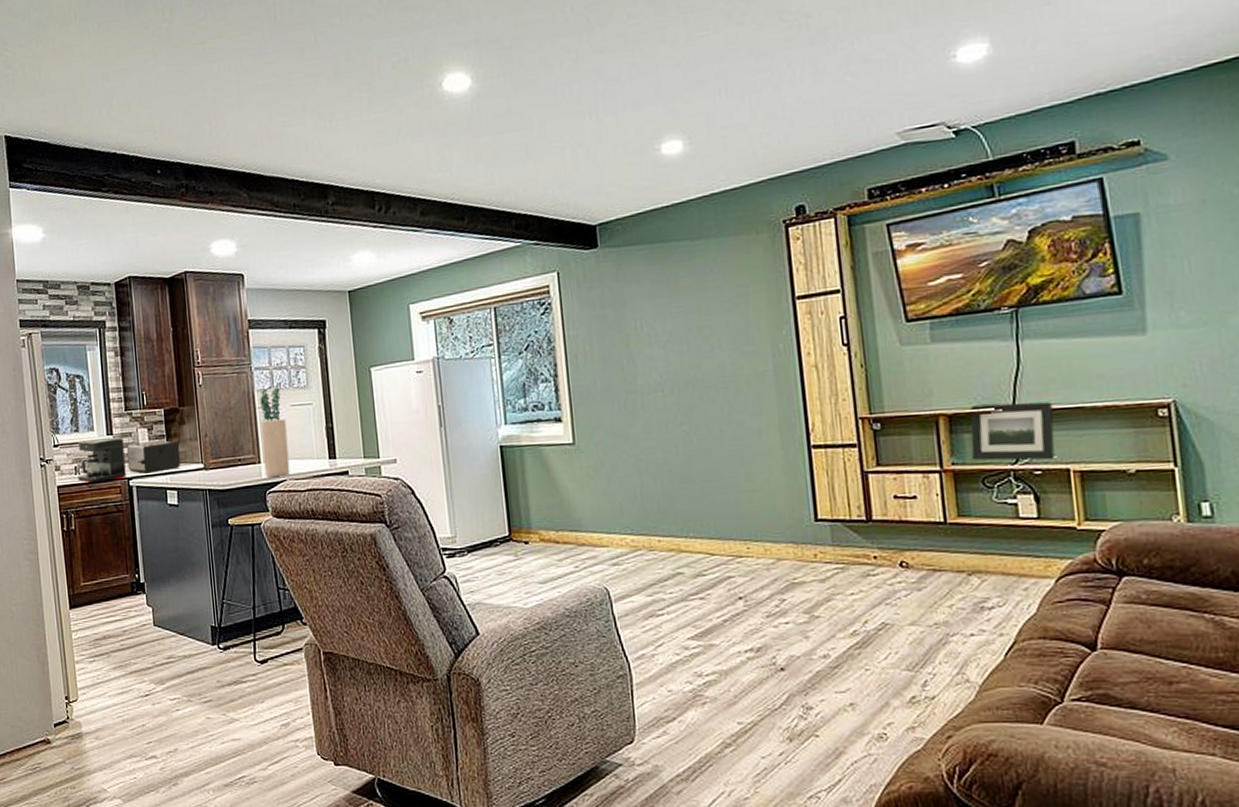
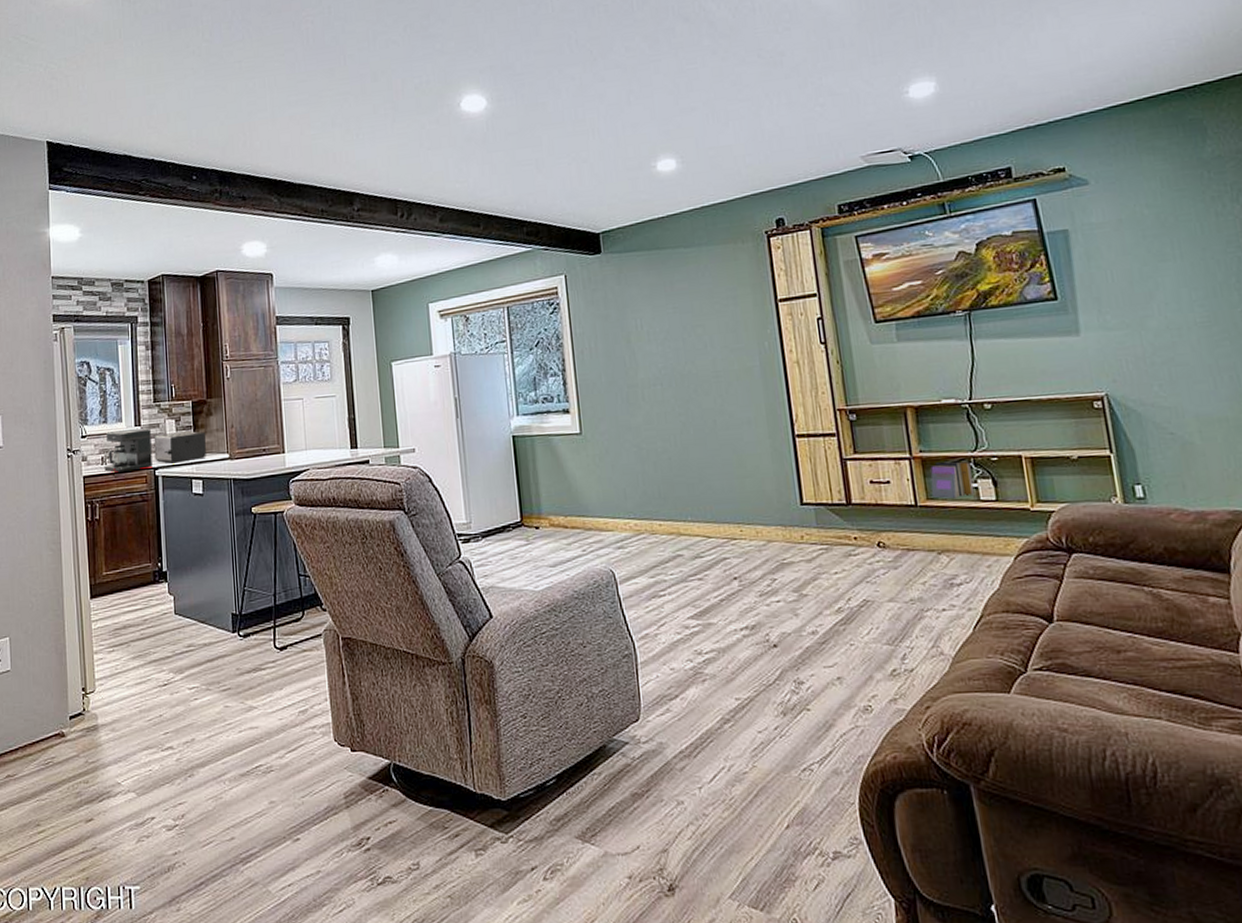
vase: present [260,382,290,478] -> none [285,376,313,467]
books: none [963,475,1013,517] -> present [930,461,975,500]
picture frame: present [970,402,1055,461] -> none [934,395,1008,449]

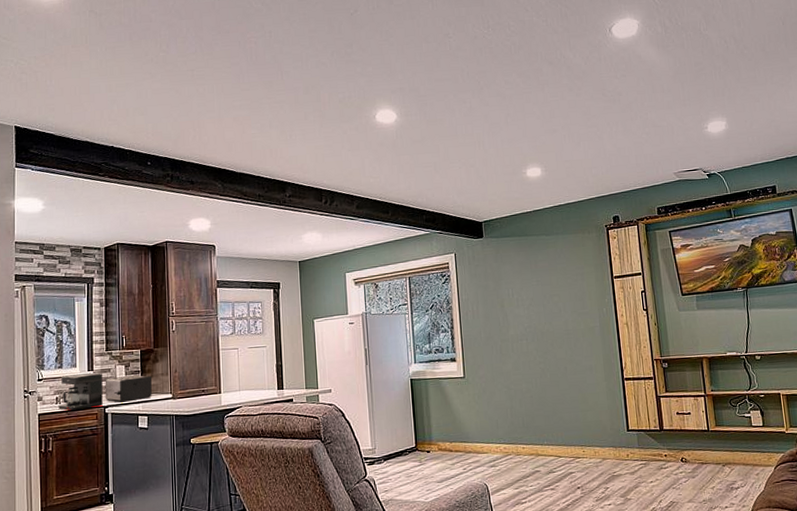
books: present [930,461,975,500] -> none [719,398,749,426]

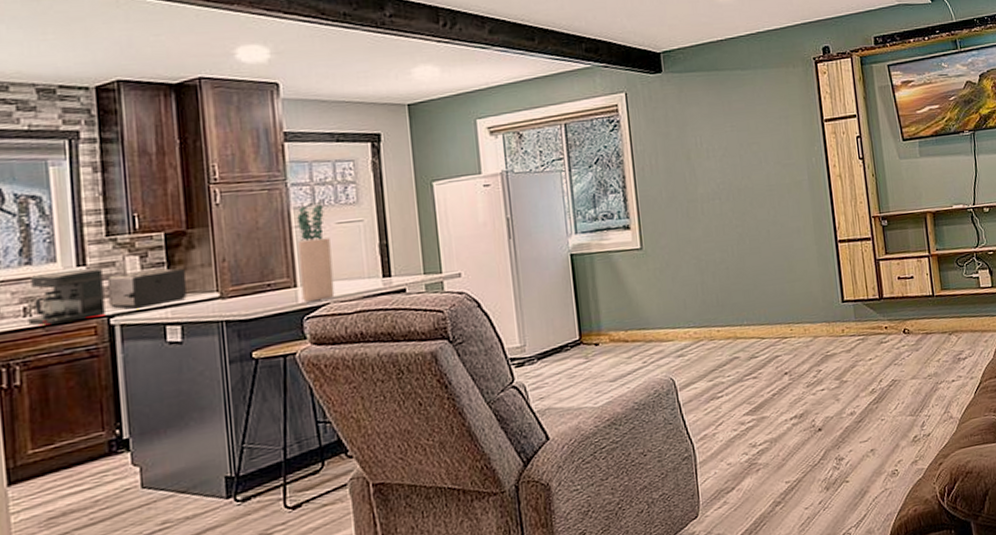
vase: none [223,330,245,405] -> present [297,199,335,302]

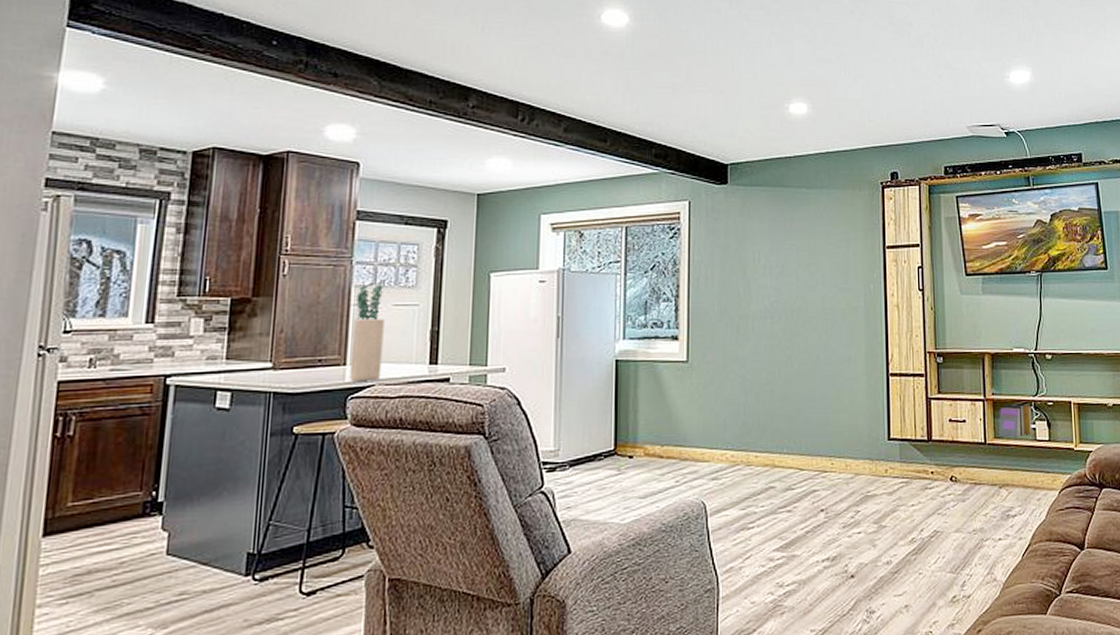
coffee maker: present [28,268,105,326] -> none [91,325,168,380]
toaster: present [106,268,187,309] -> none [168,333,243,371]
books: none [944,256,977,289] -> present [998,404,1033,439]

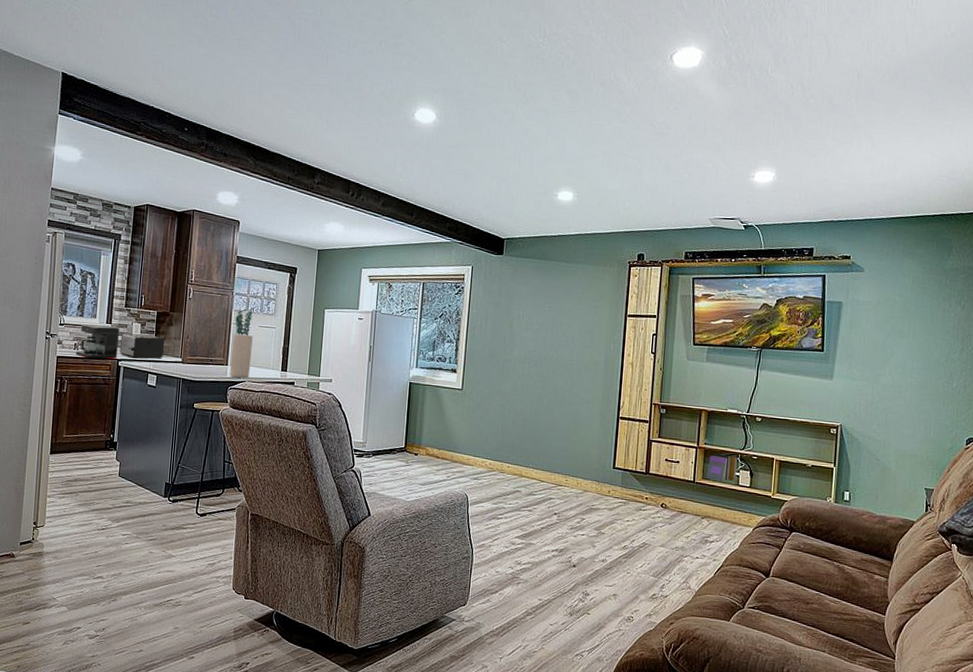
coffee maker: none [91,325,168,380] -> present [76,324,119,359]
toaster: none [168,333,243,371] -> present [119,333,164,359]

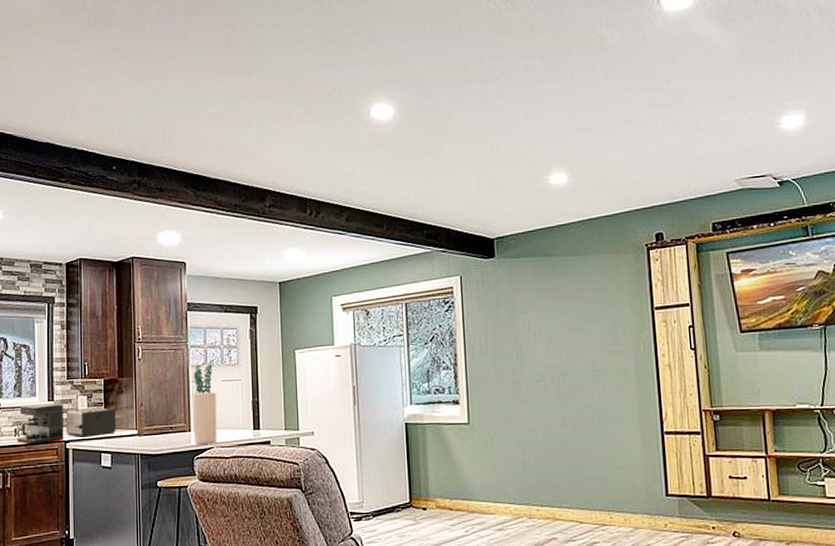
books: present [706,453,738,482] -> none [783,461,822,496]

